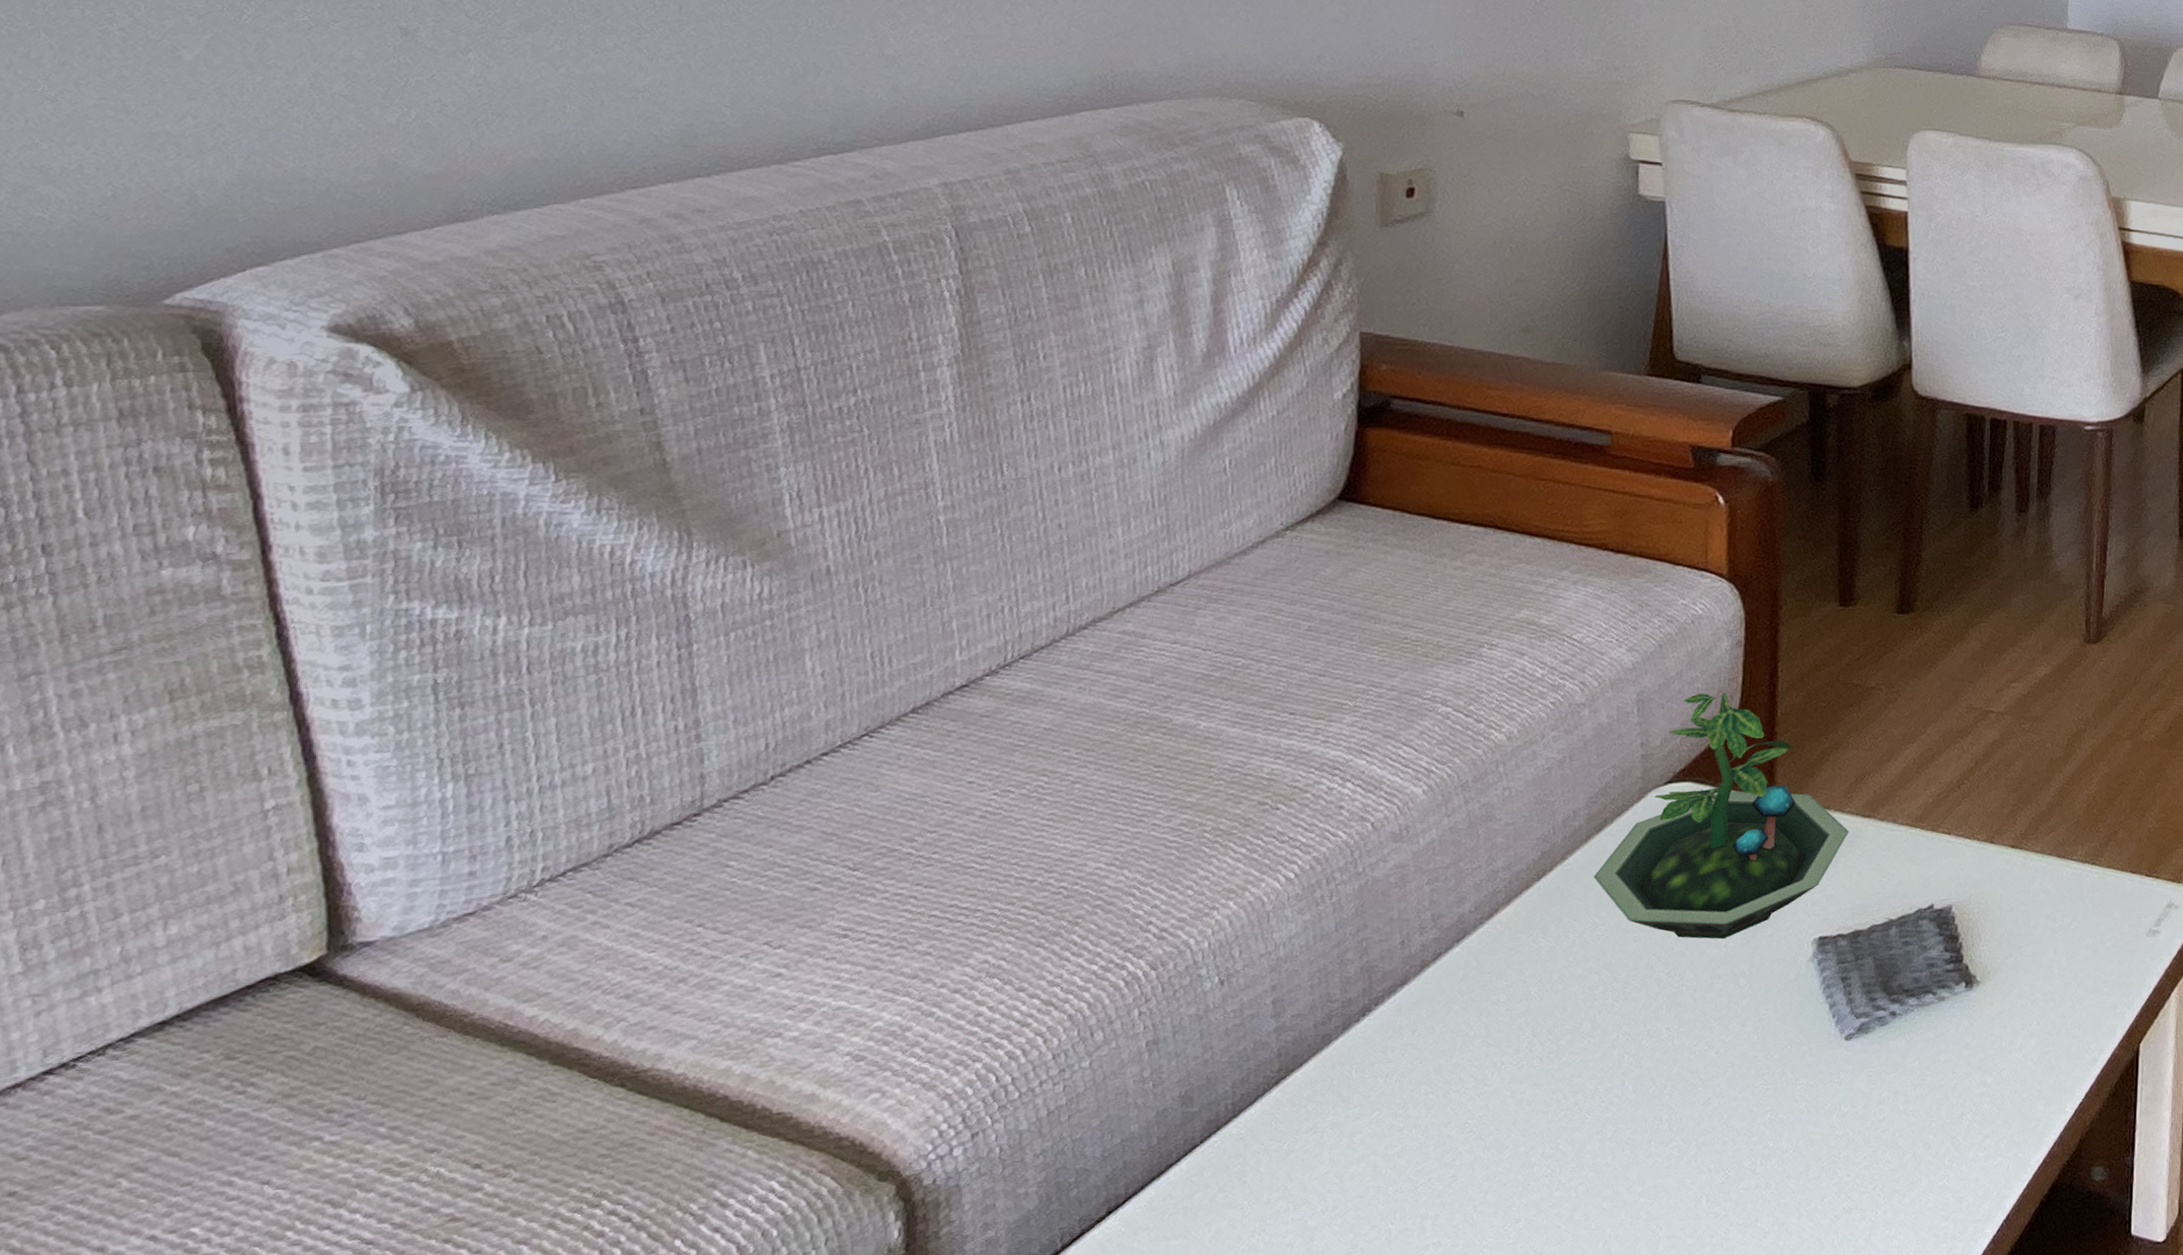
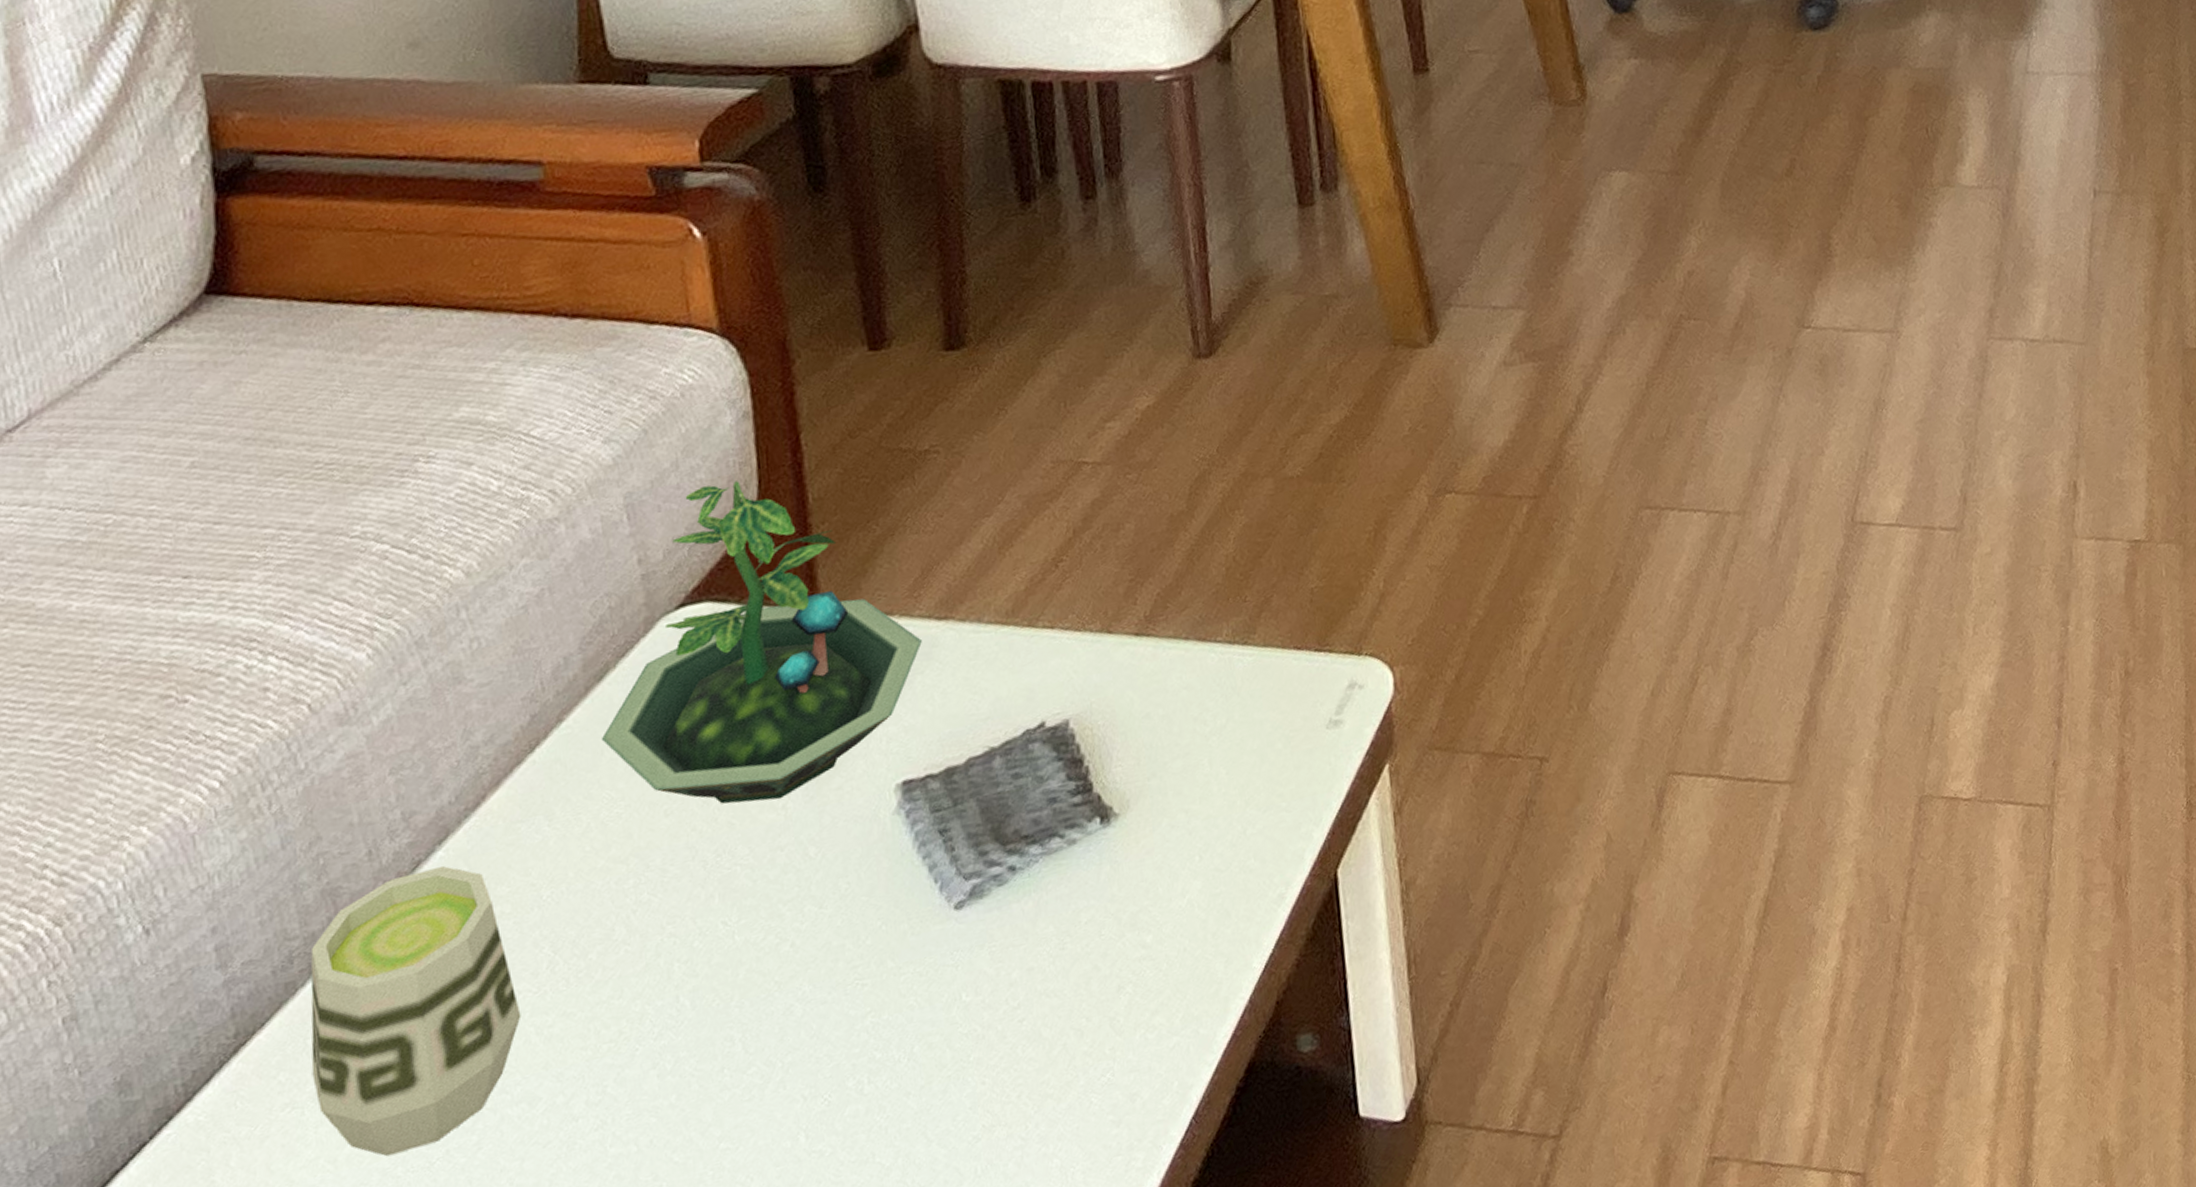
cup: none [1333,960,1502,1178] -> present [310,866,521,1157]

